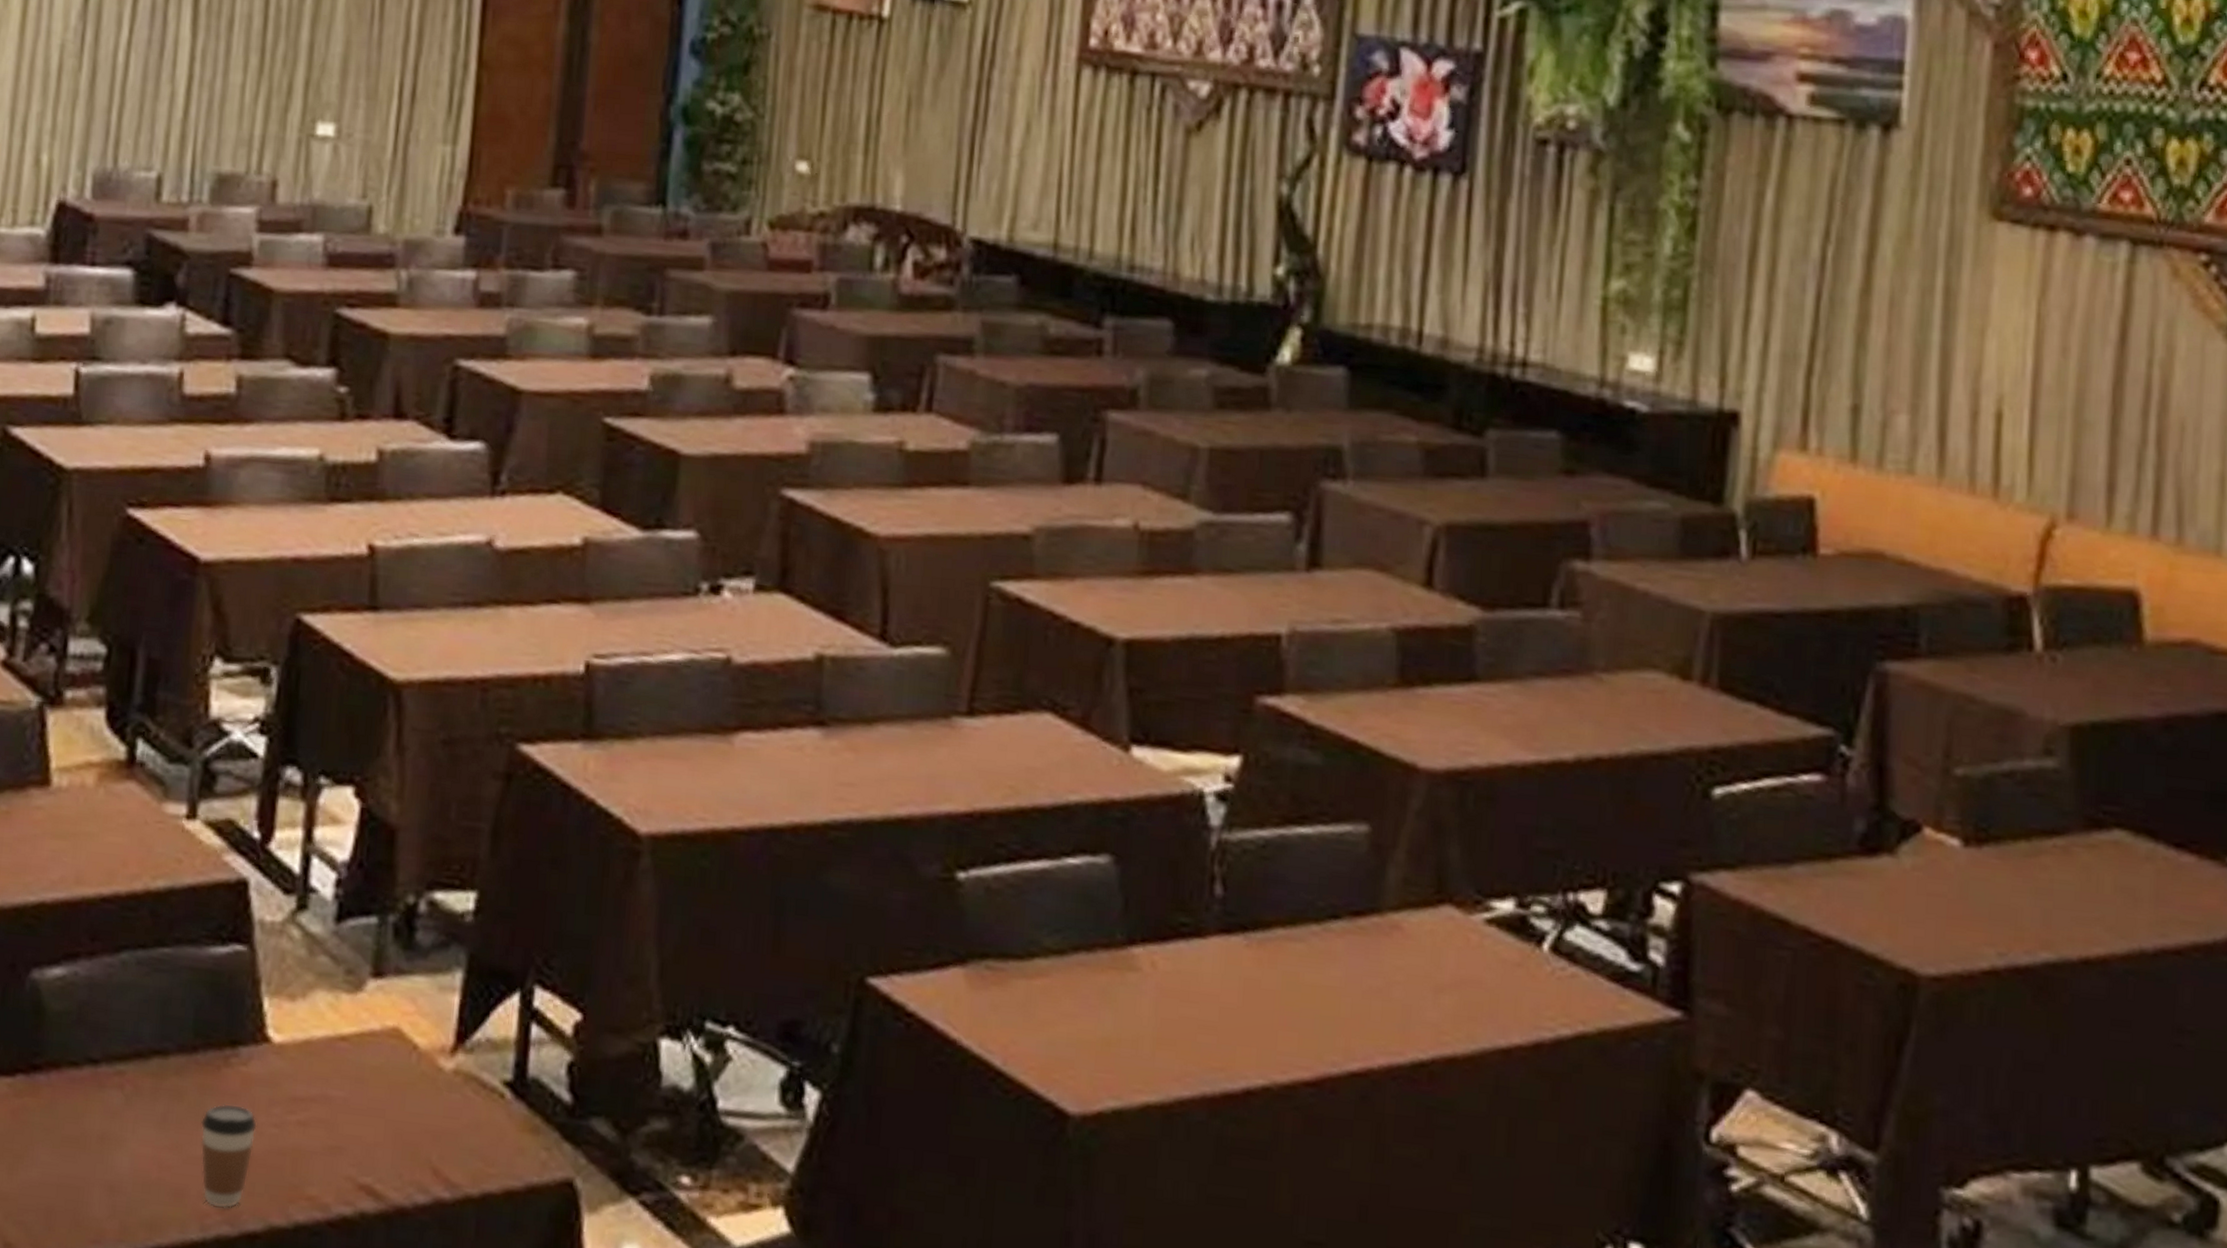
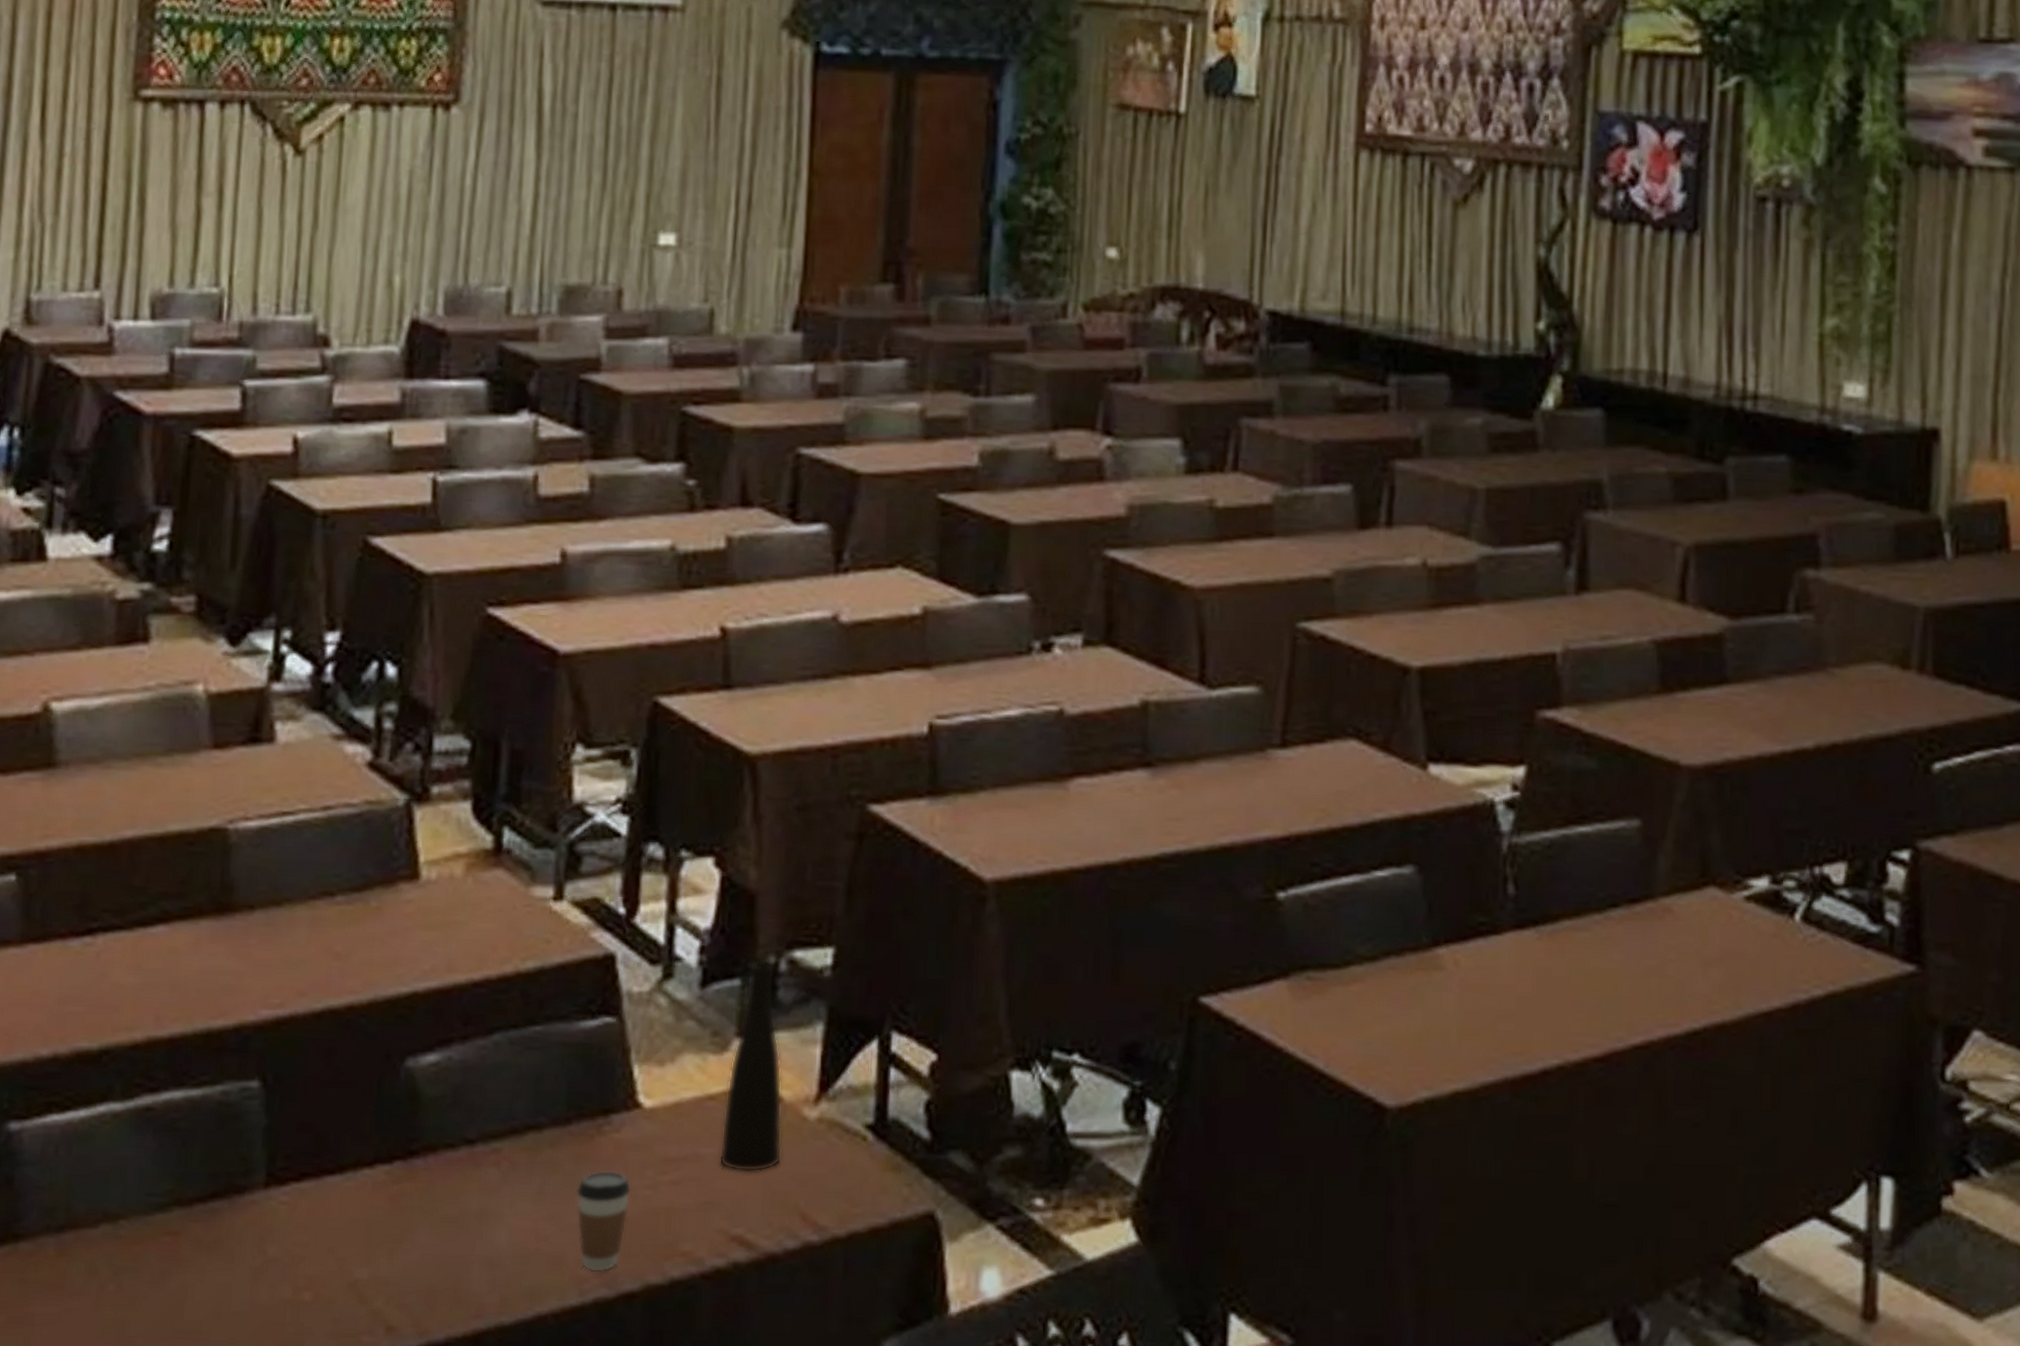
vase: none [349,898,418,1121] -> present [719,959,782,1172]

